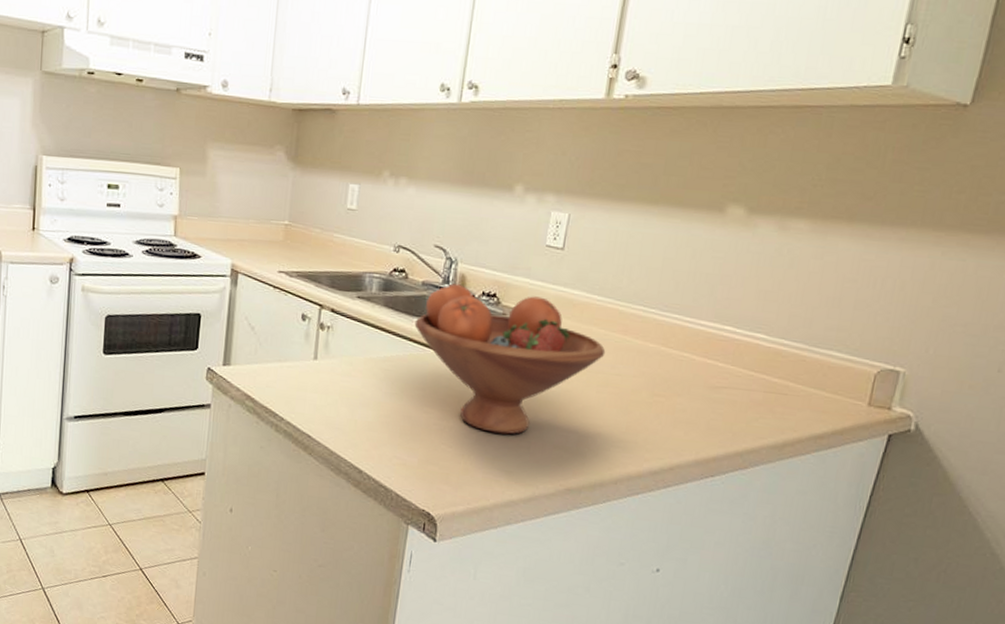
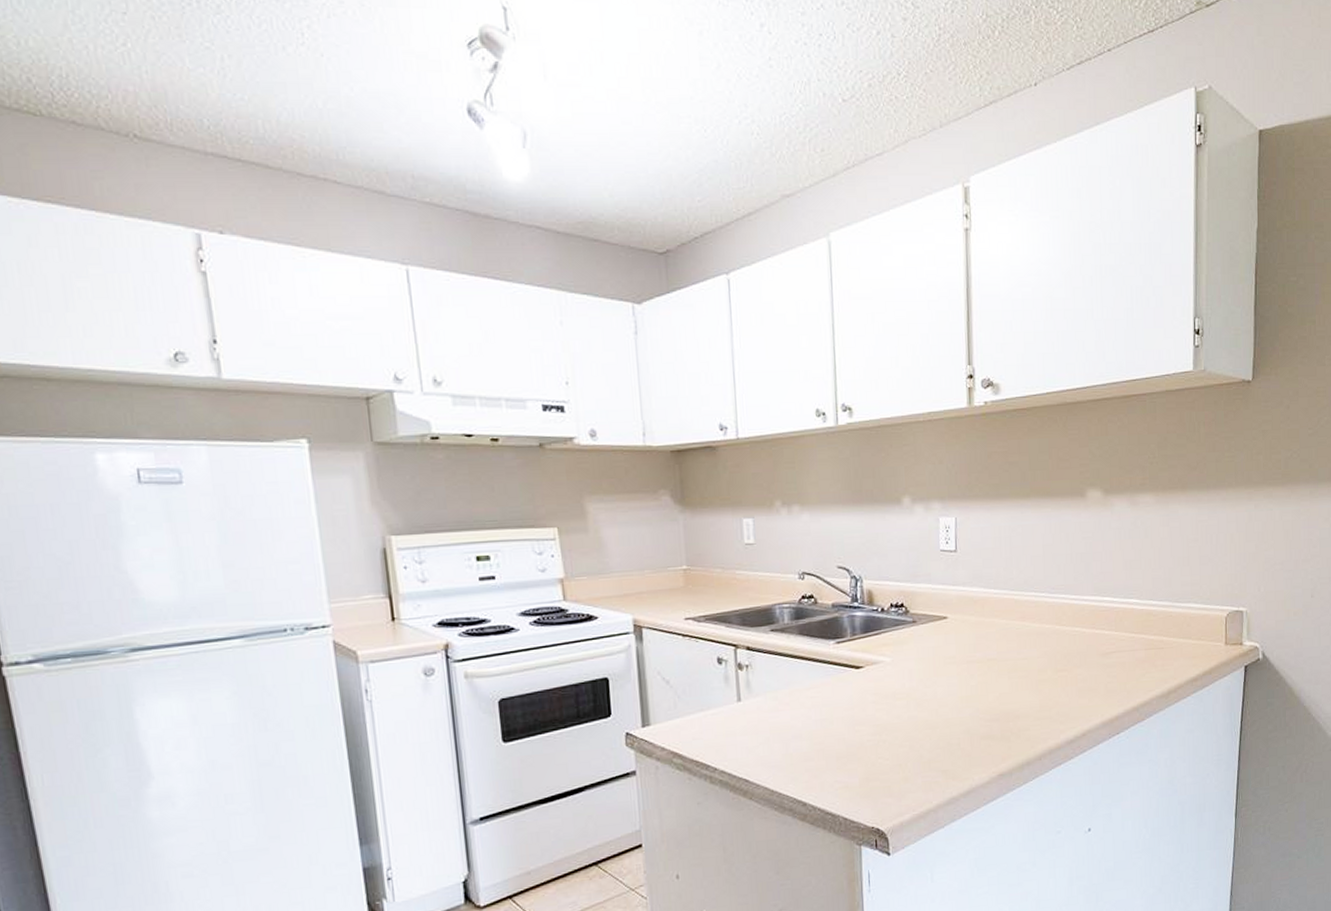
fruit bowl: present [414,283,606,435] -> none [831,599,1010,737]

